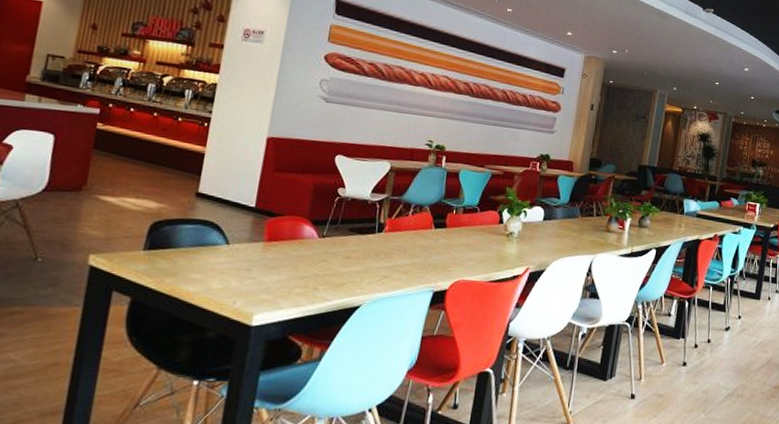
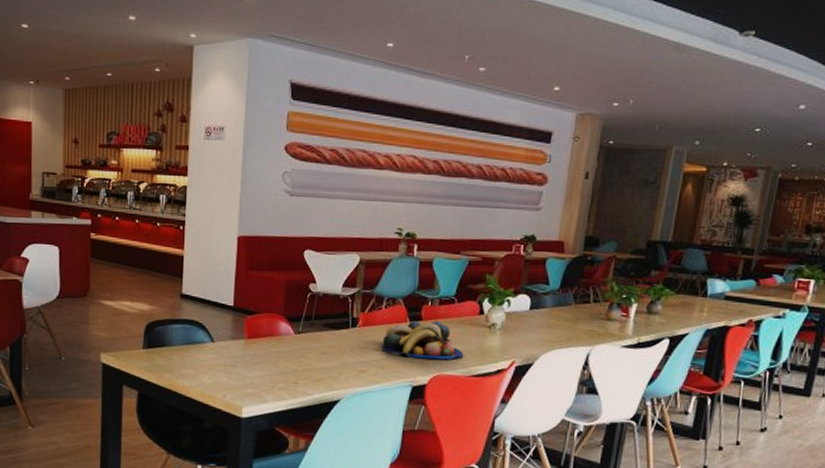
fruit bowl: none [406,227,483,266] -> present [382,320,463,360]

